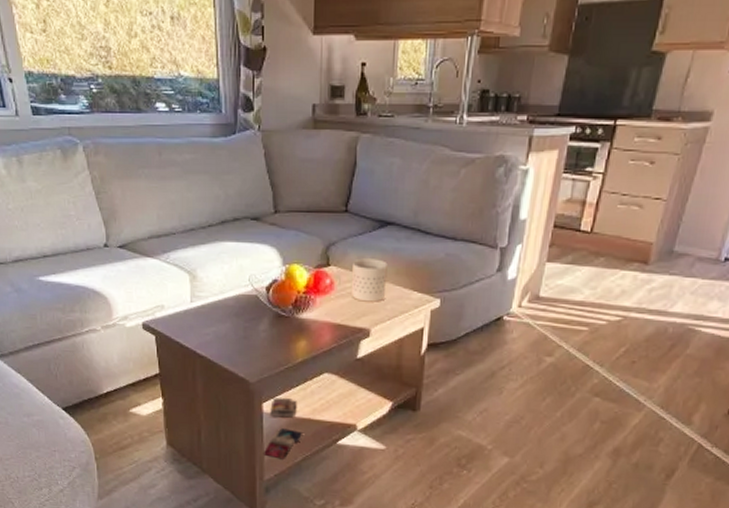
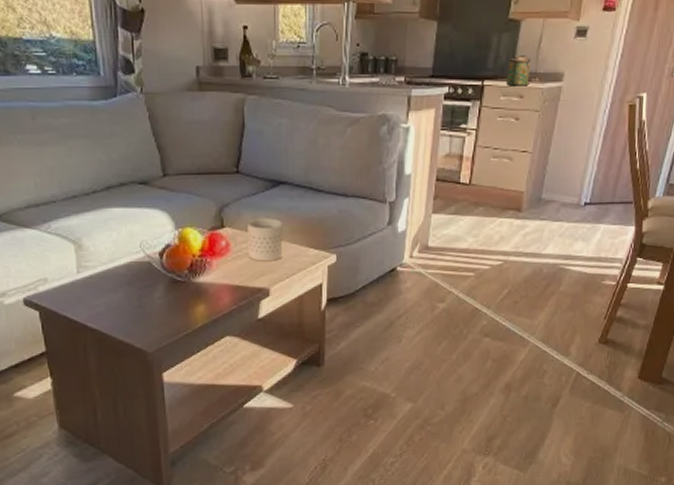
magazine: present [263,398,302,459] -> none [166,365,207,429]
canister: none [643,92,675,126] -> present [506,55,531,86]

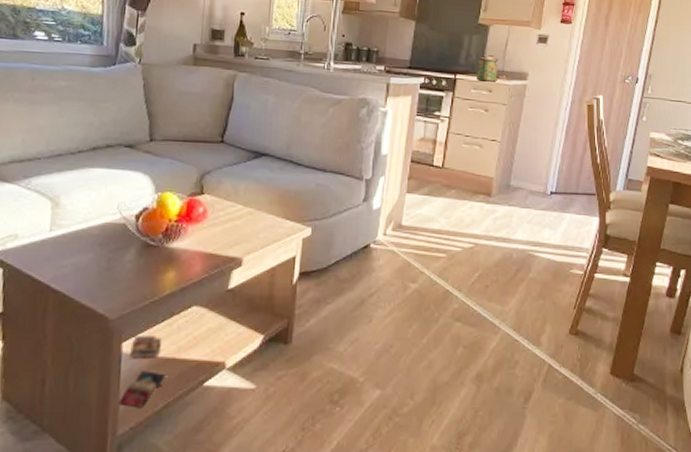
magazine: none [166,365,207,429] -> present [118,336,165,408]
mug: present [246,218,283,262] -> none [223,187,261,231]

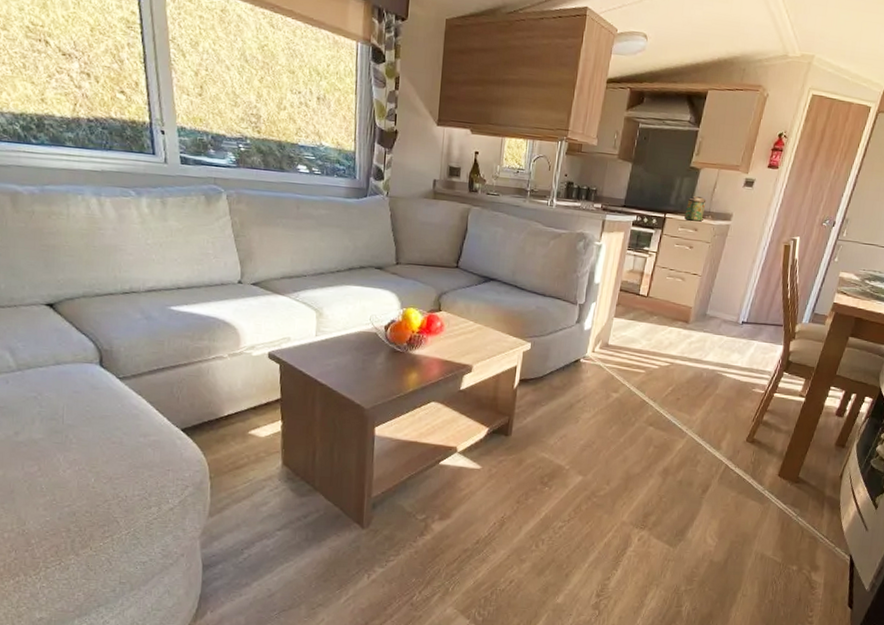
magazine: present [118,336,165,408] -> none [372,423,409,478]

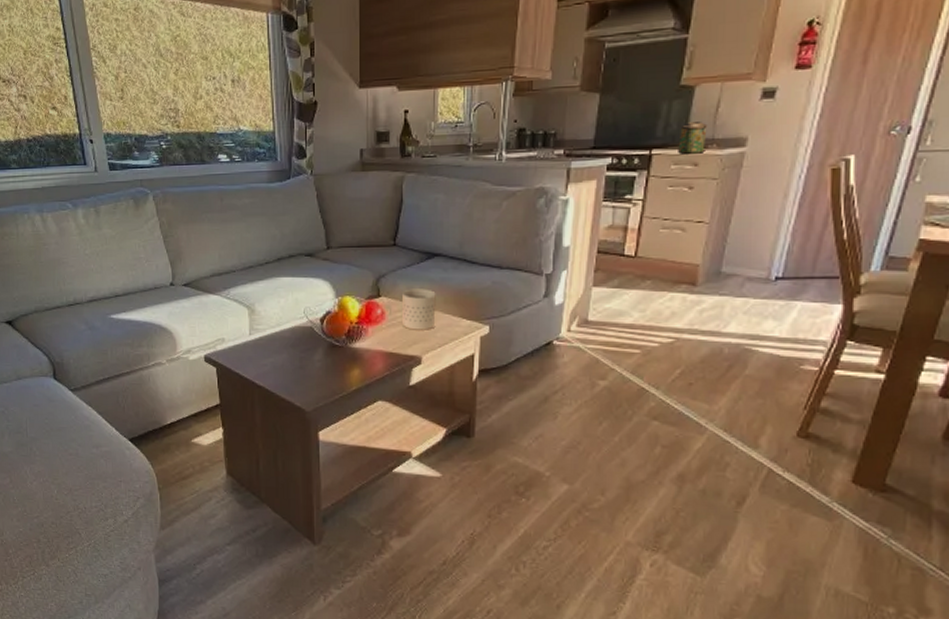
mug: none [457,306,489,343] -> present [401,289,436,330]

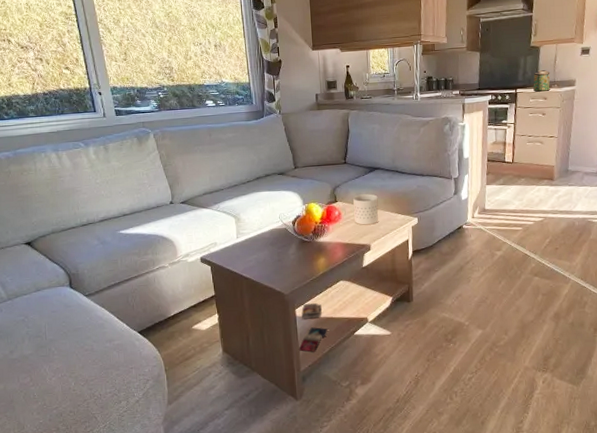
magazine: none [320,426,358,488] -> present [298,303,327,352]

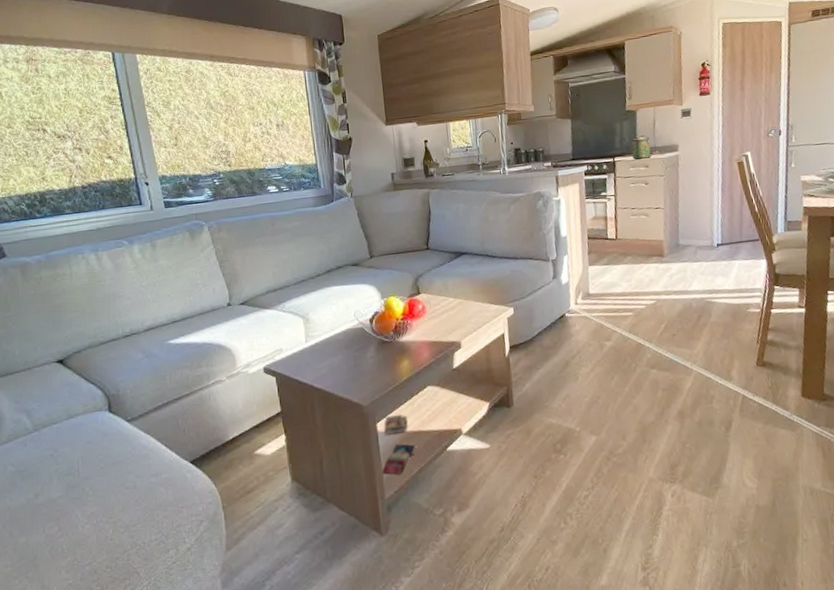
mug: present [352,194,379,225] -> none [437,282,469,320]

